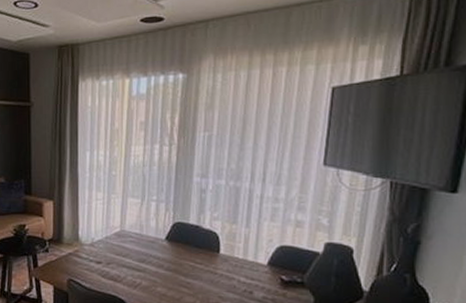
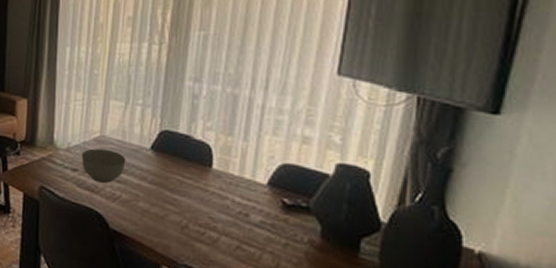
bowl: none [104,242,144,272] -> present [81,148,126,183]

